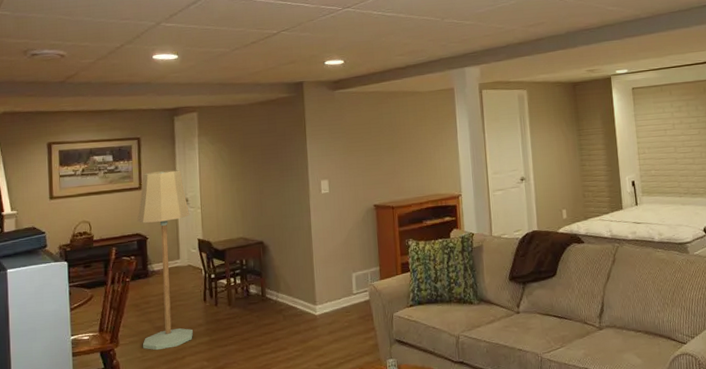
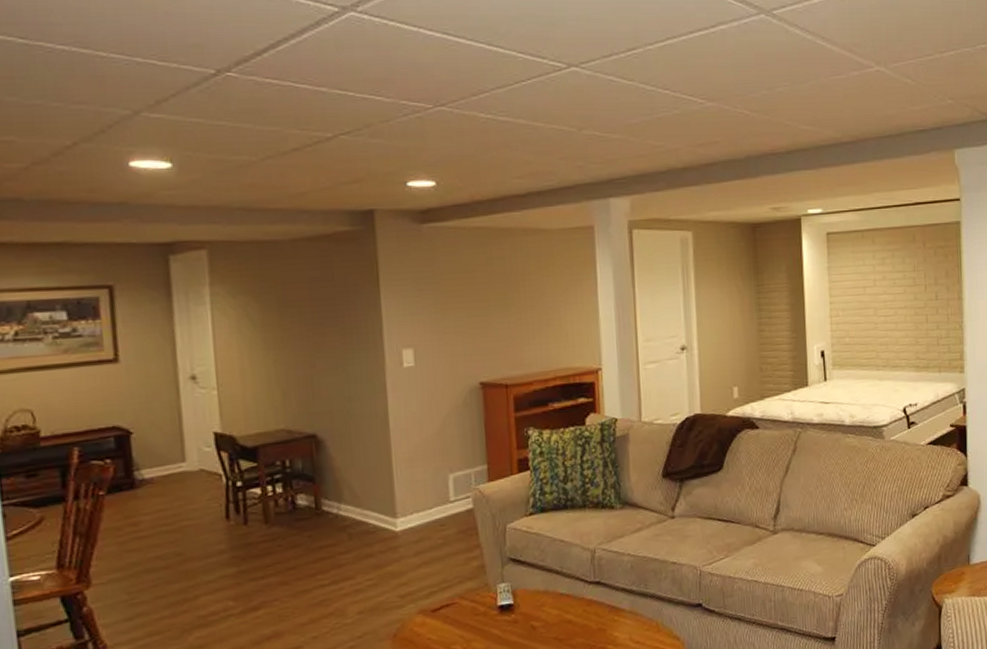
floor lamp: present [136,170,193,350] -> none [112,334,211,590]

